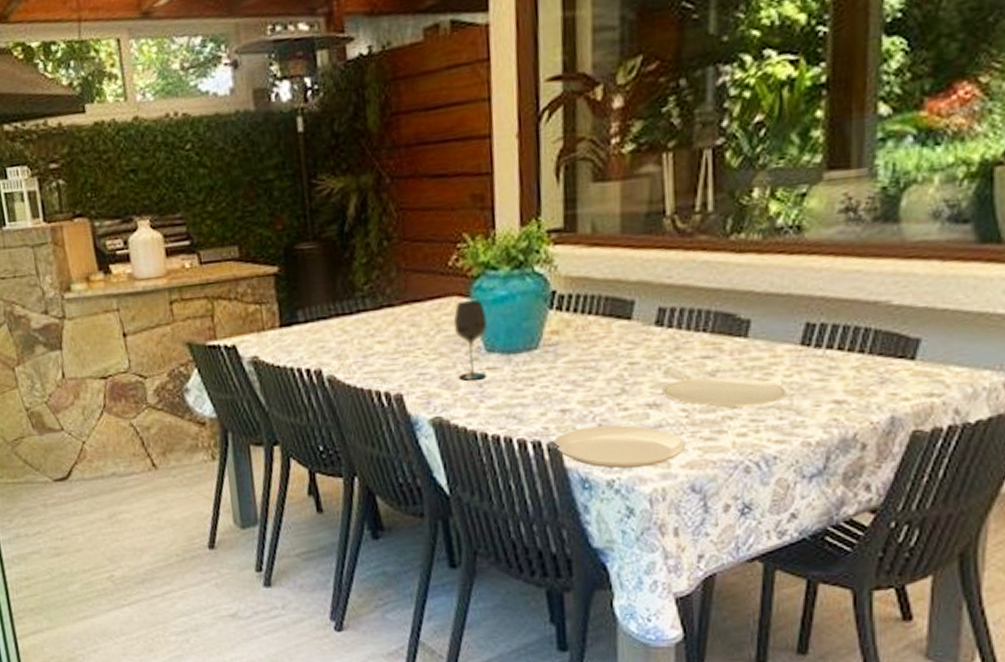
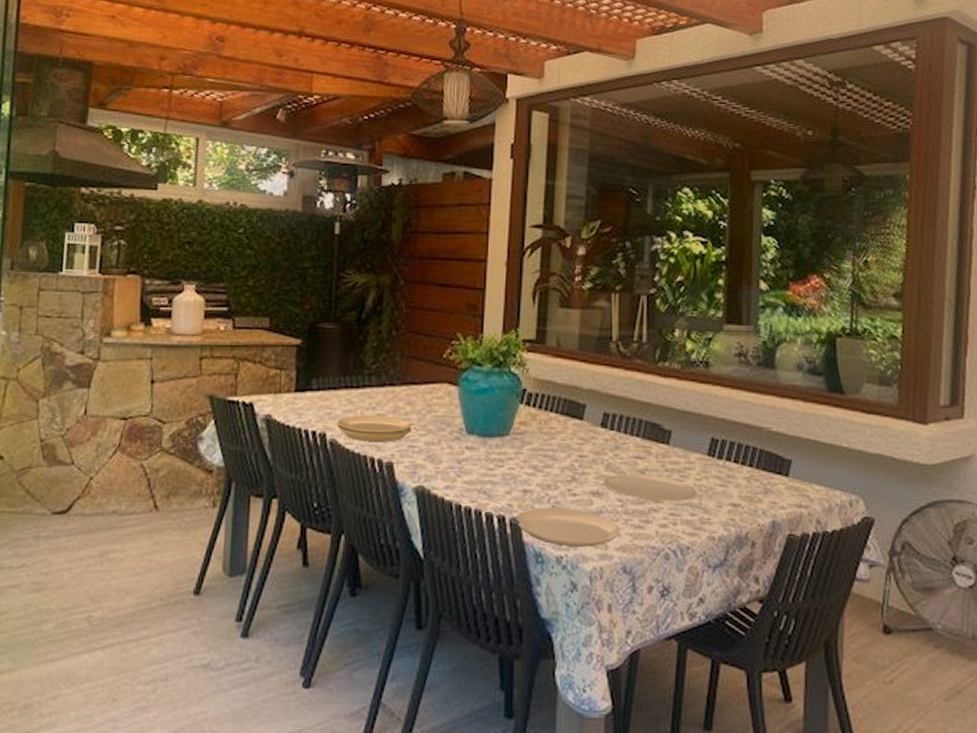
plate: none [333,342,421,374] -> present [337,415,412,442]
wine glass: present [453,299,488,381] -> none [442,388,470,457]

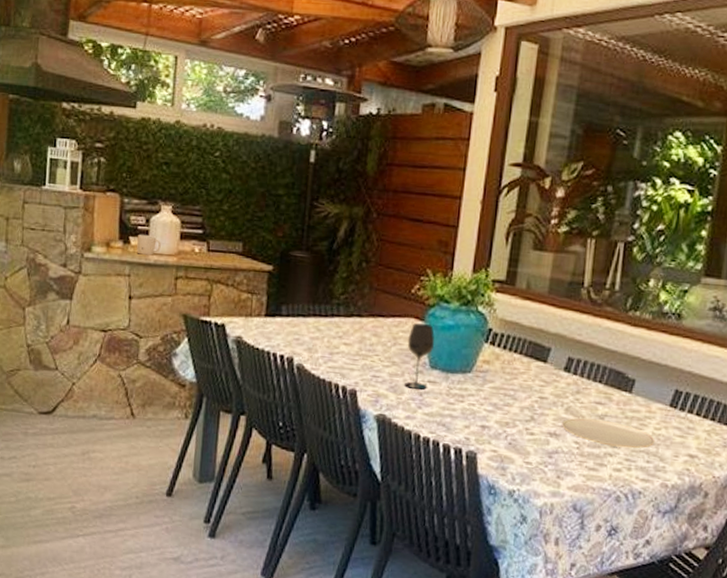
mug: none [159,315,185,336] -> present [137,234,161,256]
plate: present [337,415,412,442] -> none [304,343,377,370]
wine glass: none [442,388,470,457] -> present [405,323,435,390]
plate: present [516,507,621,547] -> none [472,443,575,484]

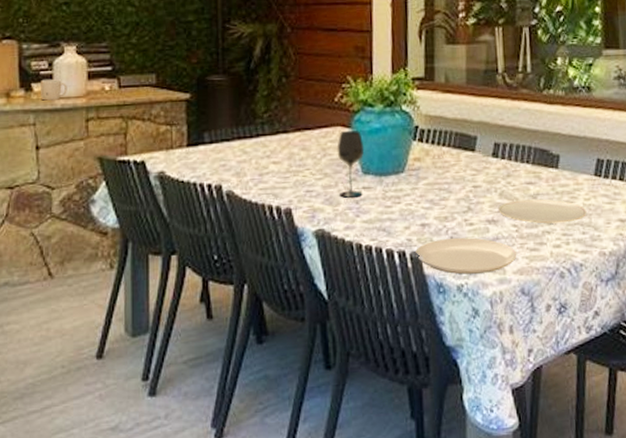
plate: none [472,443,575,484] -> present [416,237,517,275]

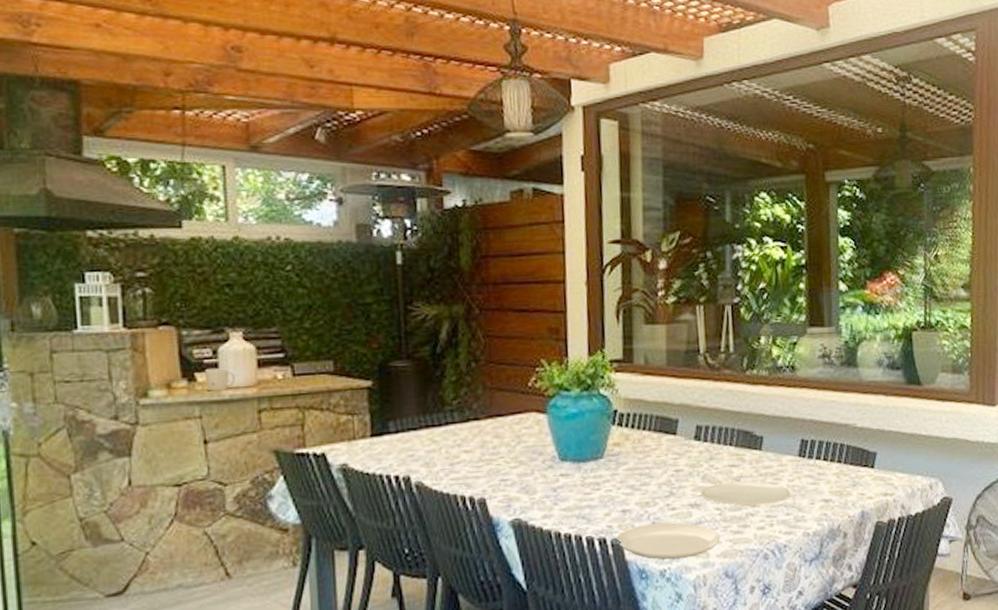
wine glass: present [337,129,365,198] -> none [532,415,561,486]

